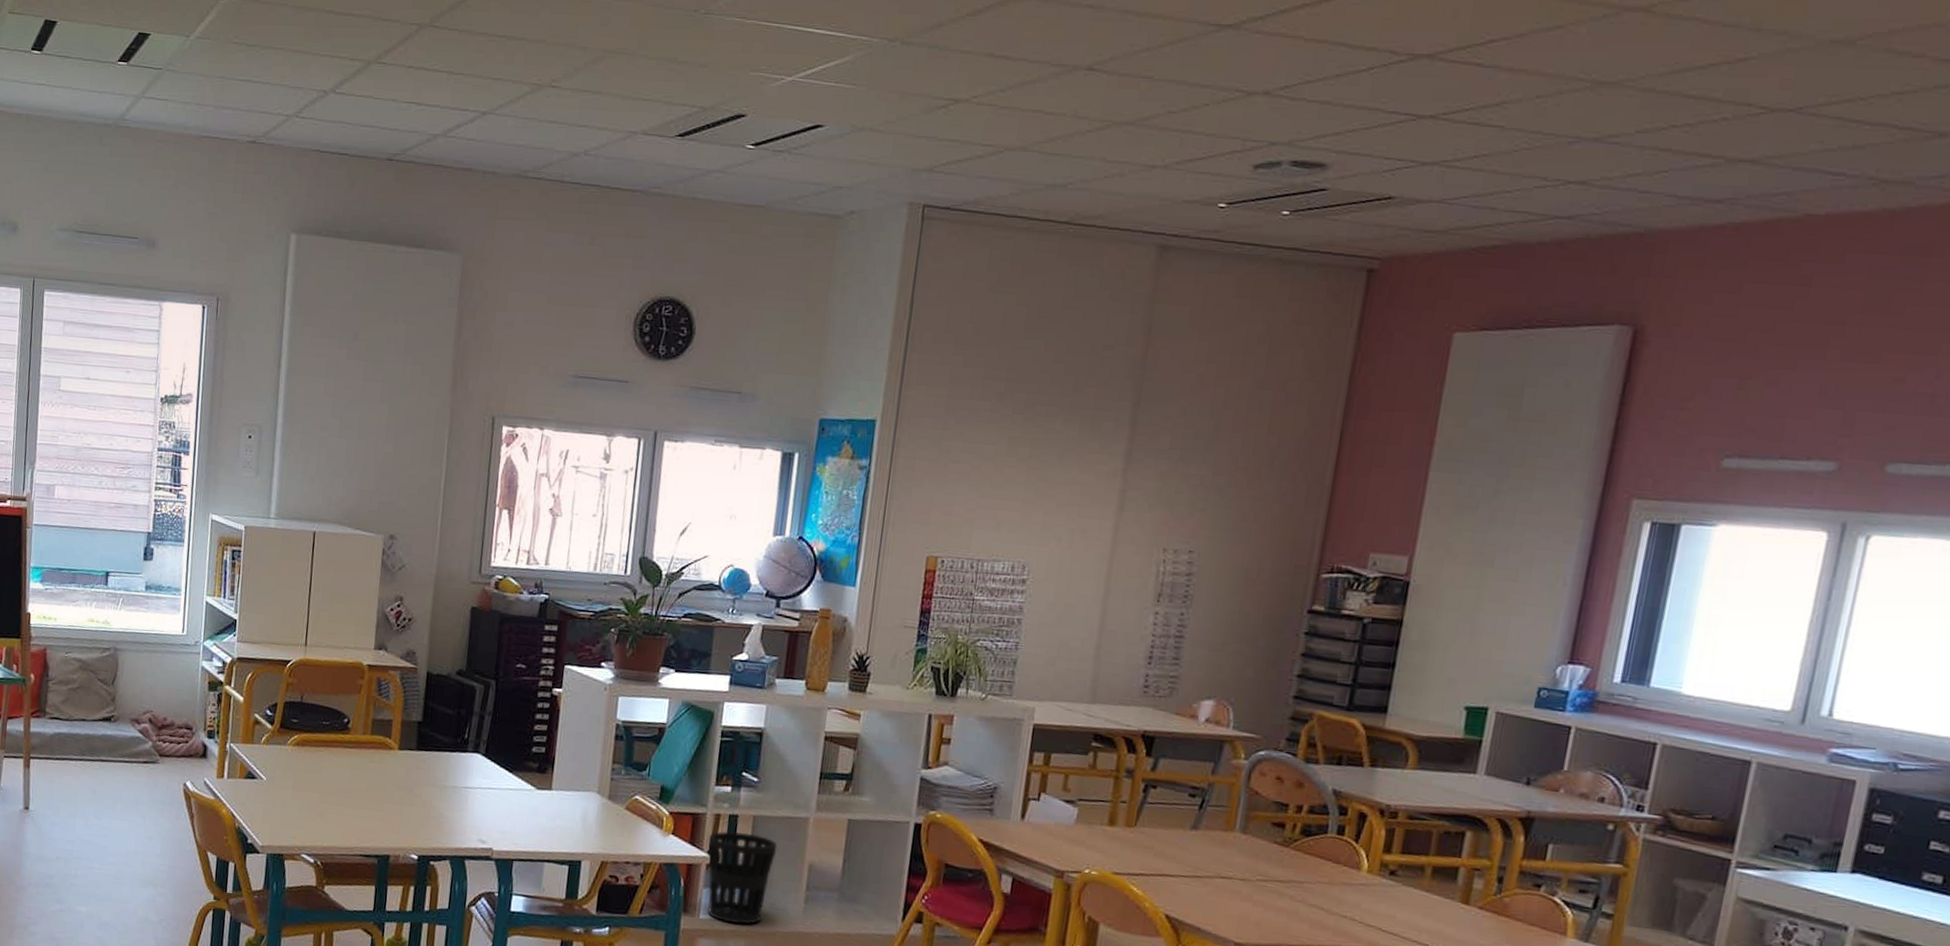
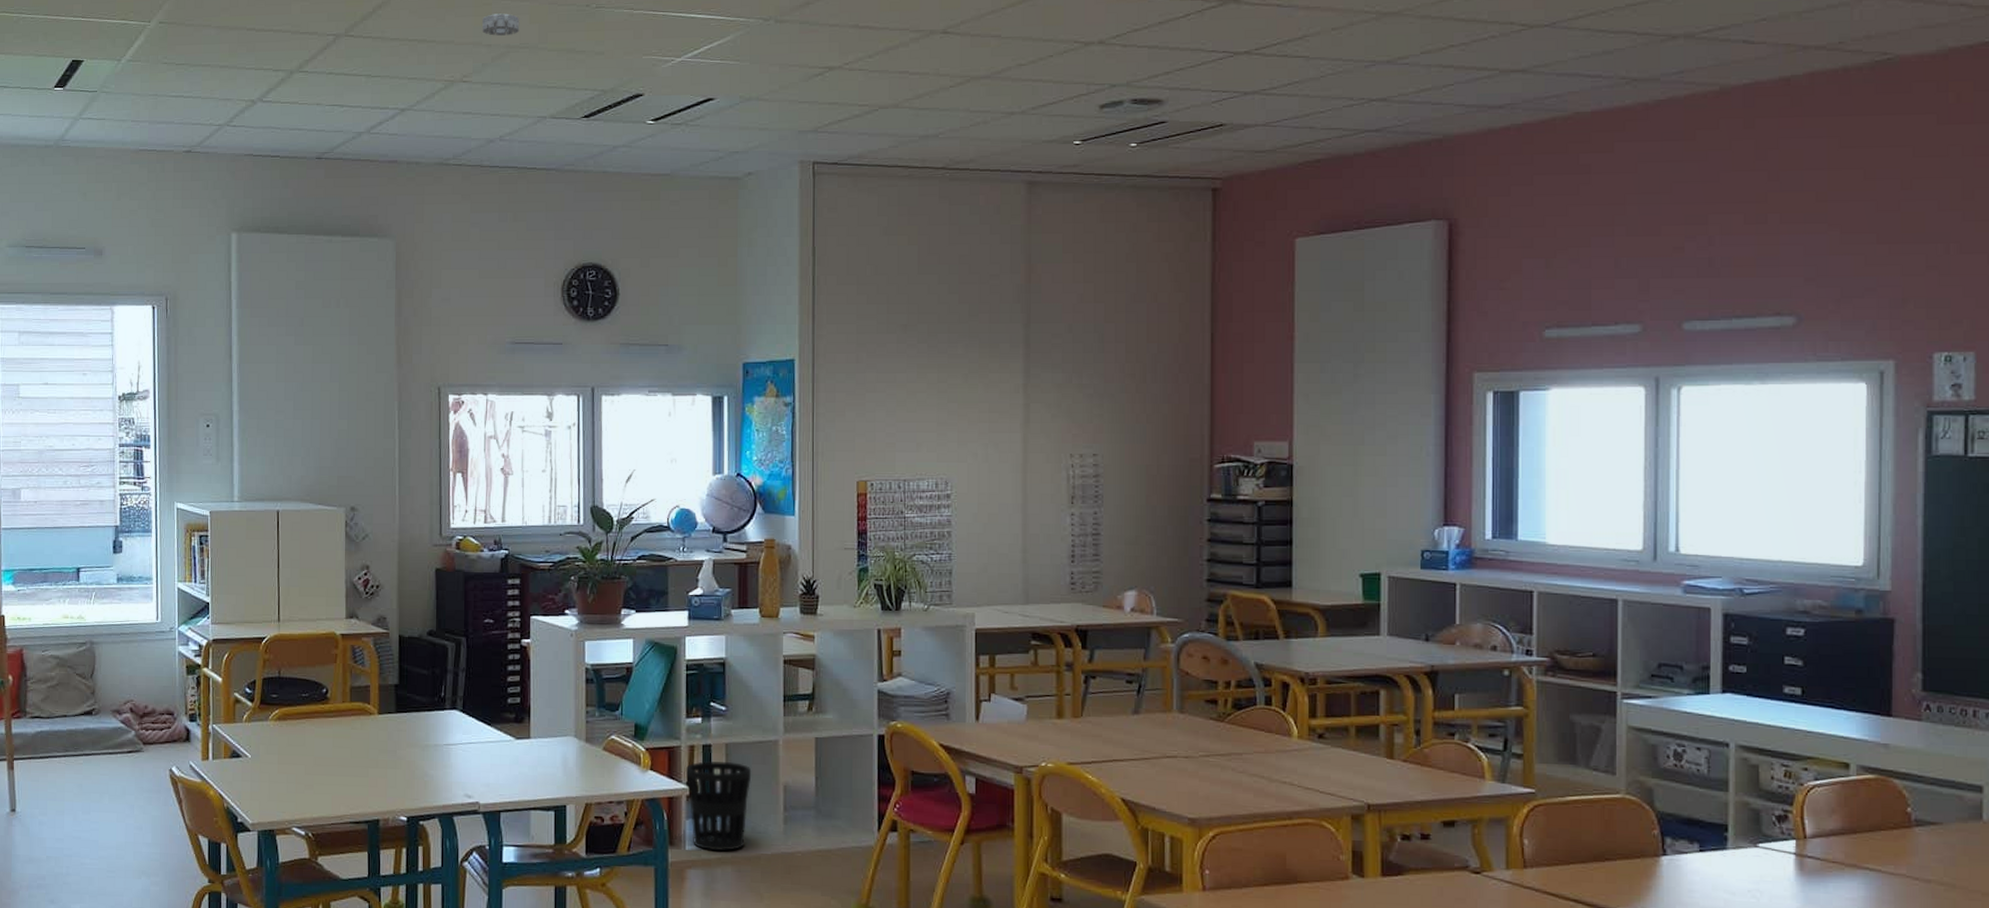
smoke detector: none [578,13,620,38] -> present [482,13,520,36]

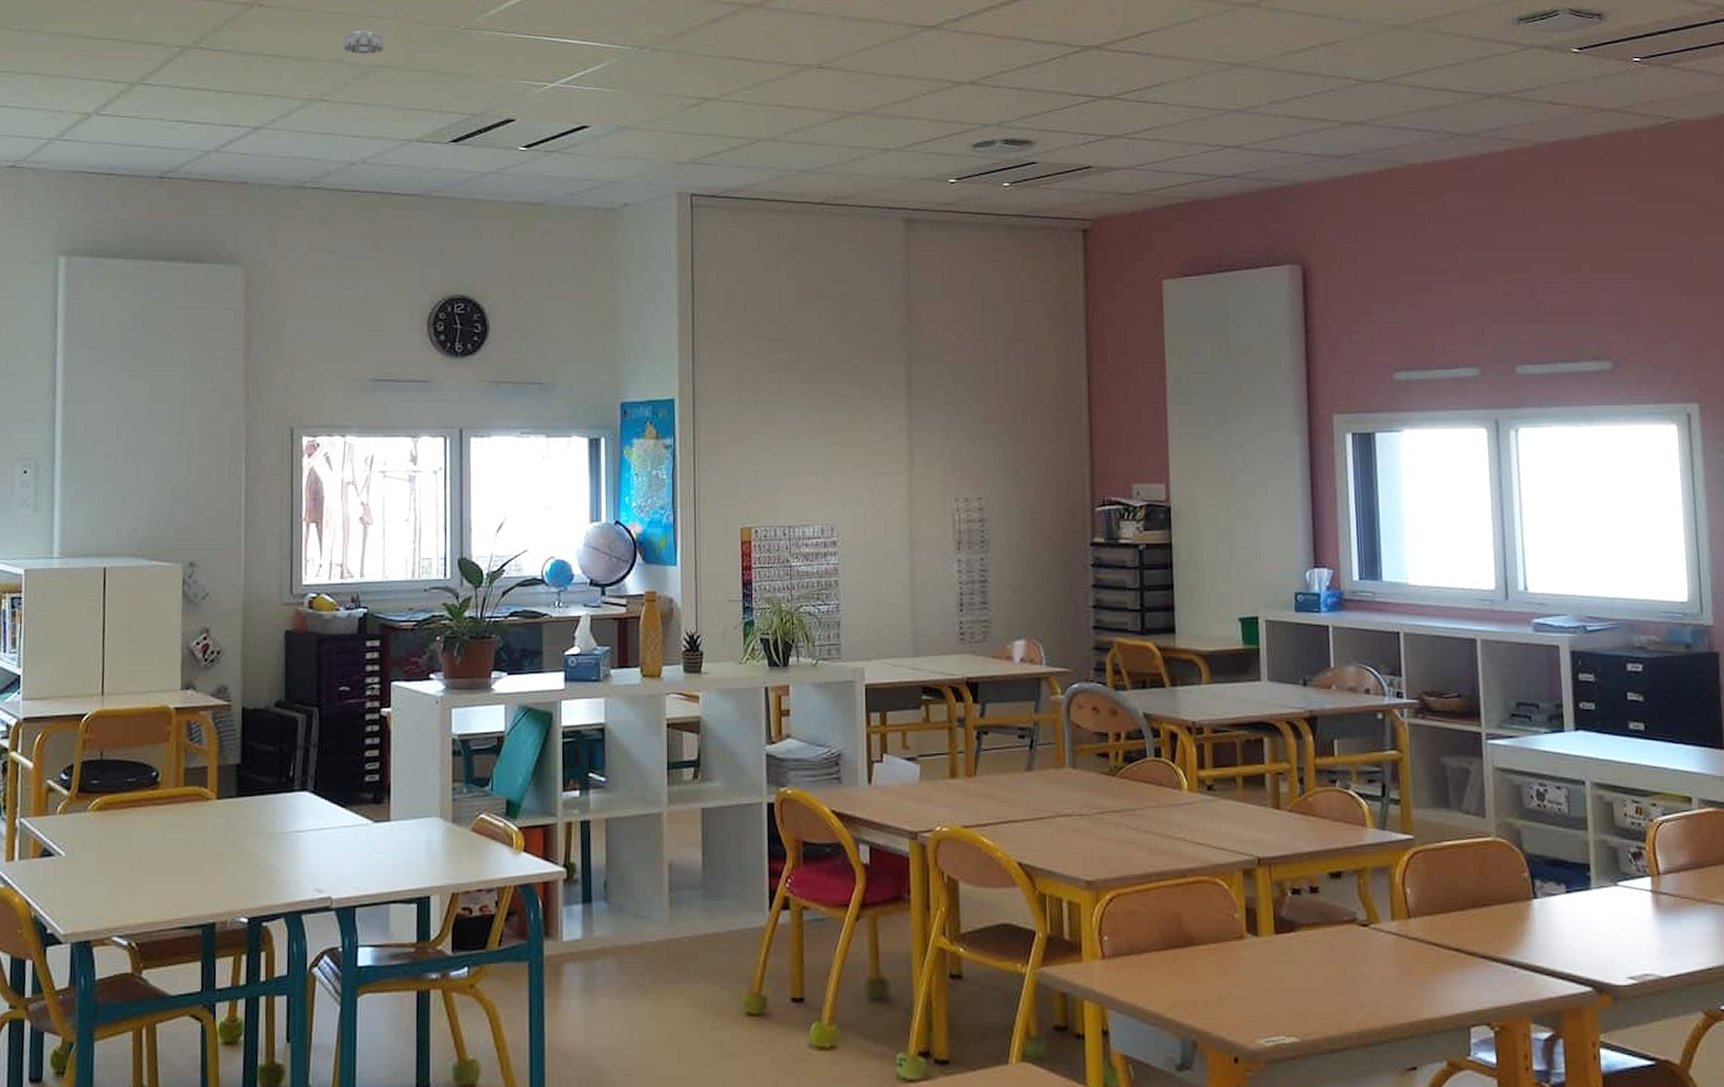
wastebasket: present [685,760,752,852] -> none [562,838,634,941]

